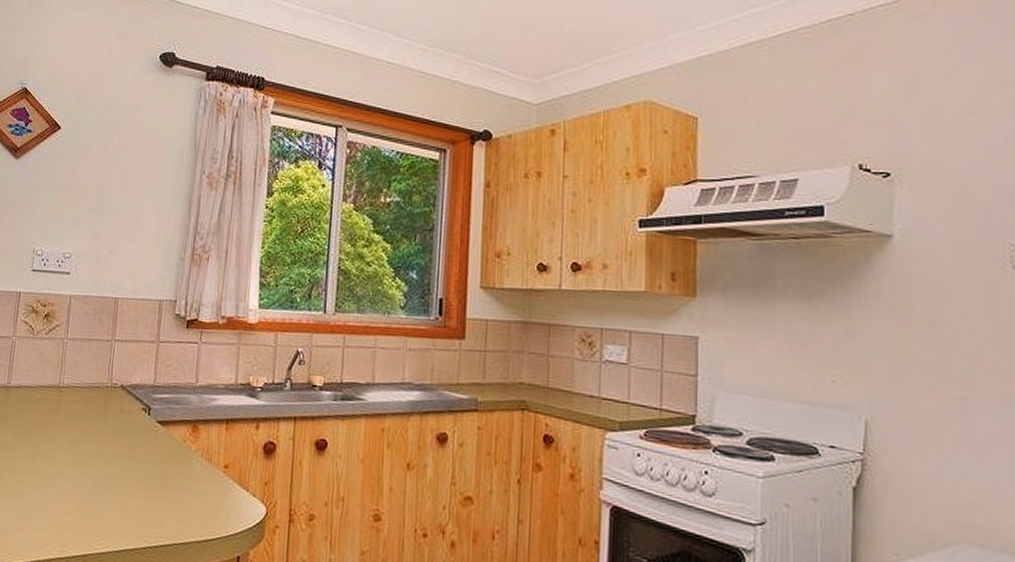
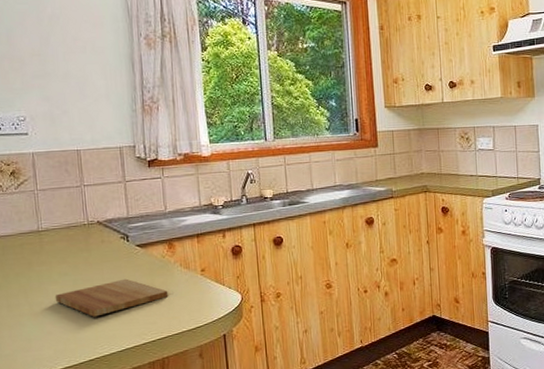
cutting board: none [60,460,183,502] -> present [55,278,169,317]

